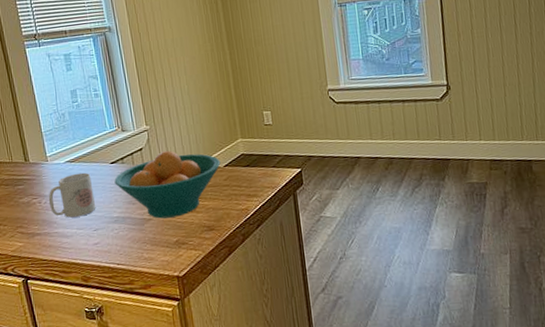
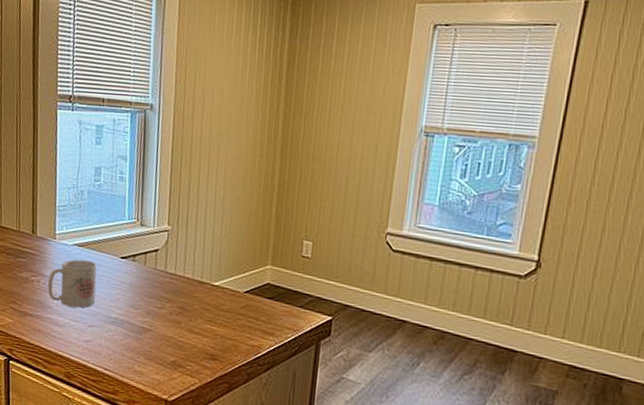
fruit bowl: present [114,151,221,219] -> none [120,258,242,336]

